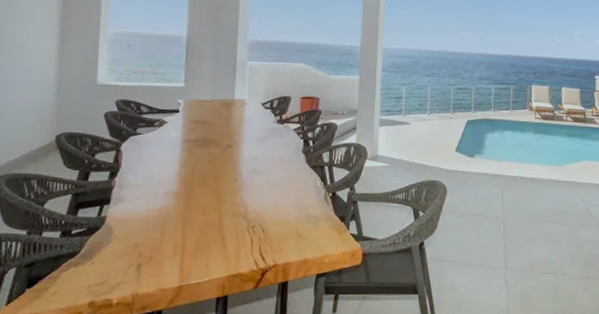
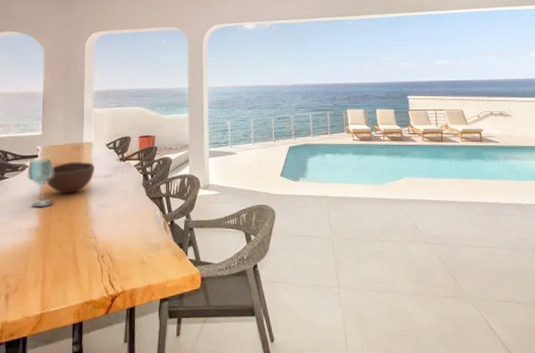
wine glass: none [165,114,199,169] -> present [27,159,54,206]
bowl: none [188,119,247,156] -> present [46,161,94,193]

